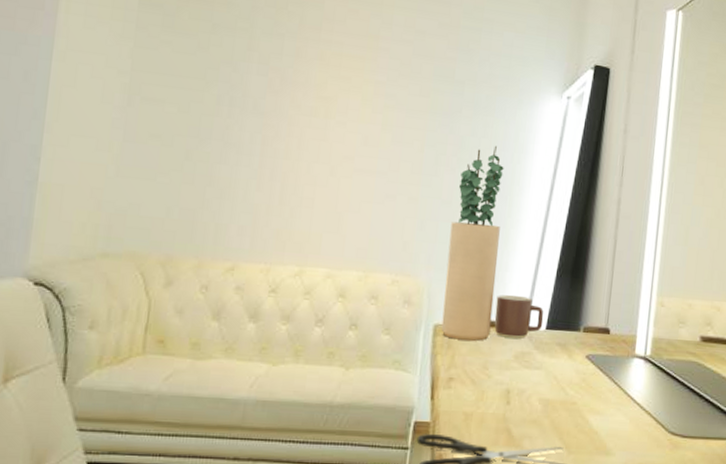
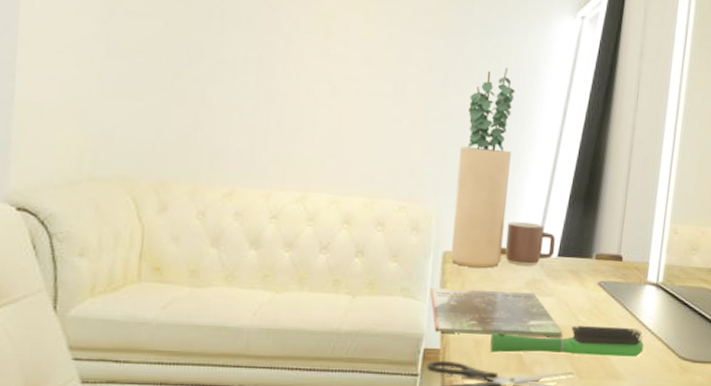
magazine: none [420,360,552,411] -> present [429,288,563,337]
hairbrush: none [479,399,633,432] -> present [489,326,644,357]

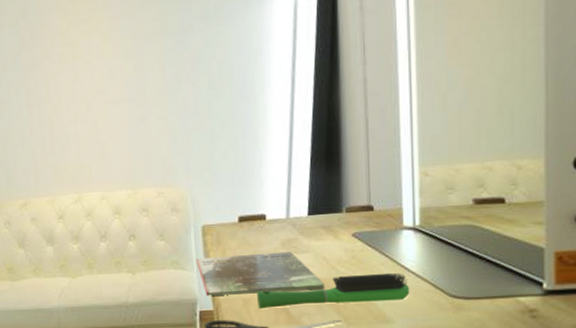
vase: present [450,67,515,268] -> none [201,51,255,236]
mug: present [504,221,556,266] -> none [255,188,305,228]

